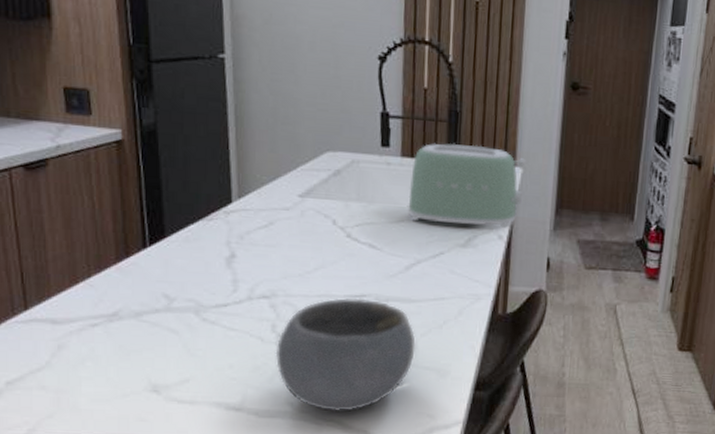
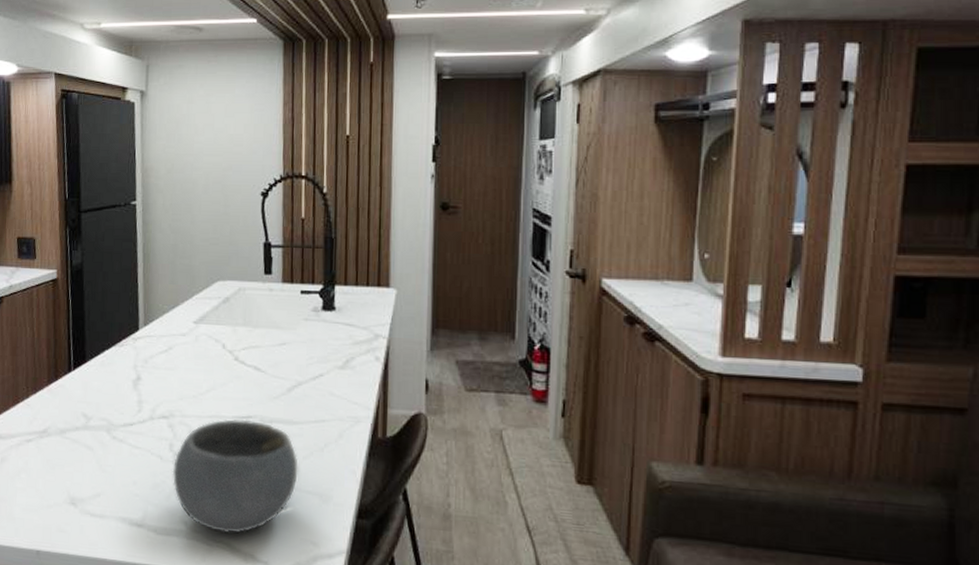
toaster: present [408,143,526,228] -> none [289,267,399,349]

